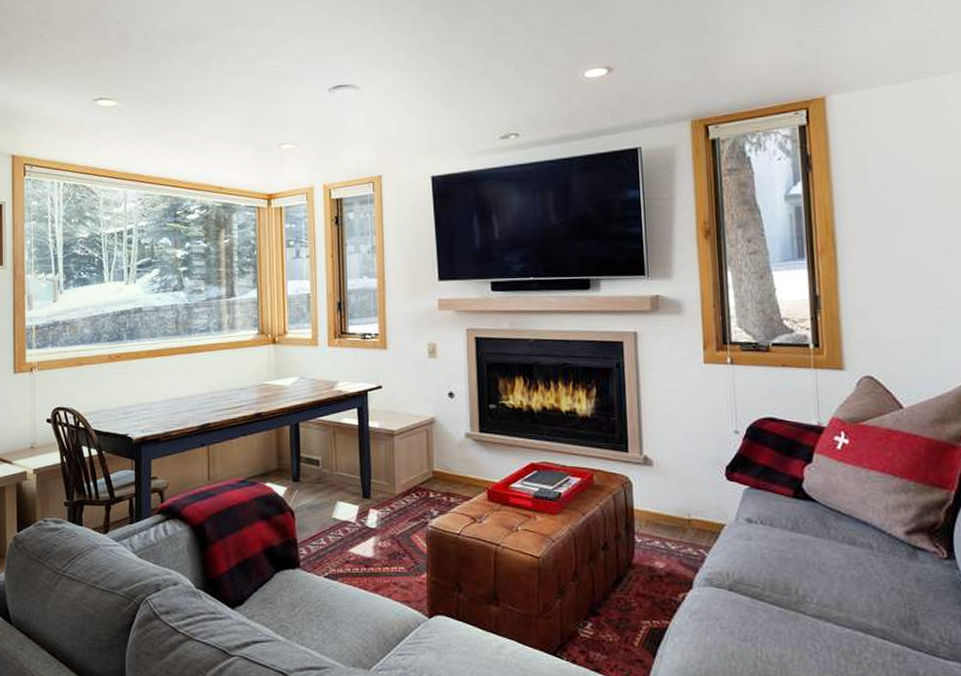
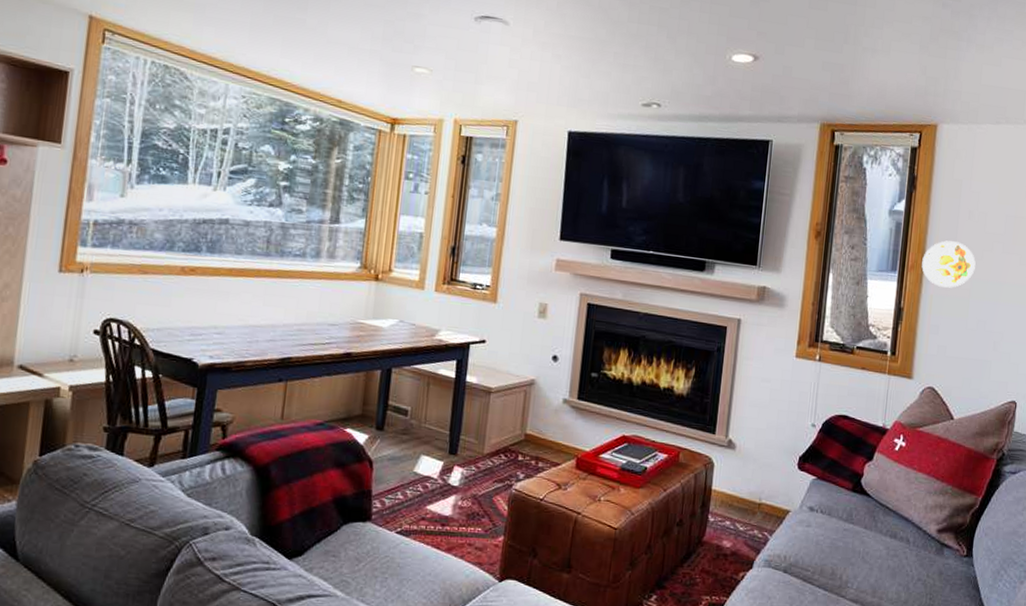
decorative plate: none [833,216,900,267] -> present [921,240,976,288]

